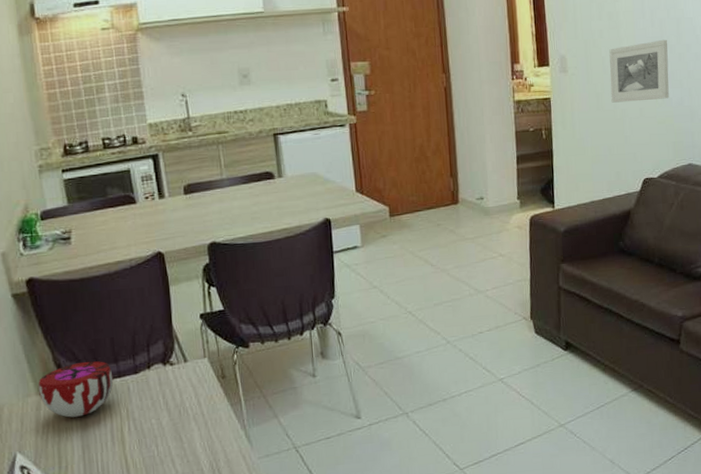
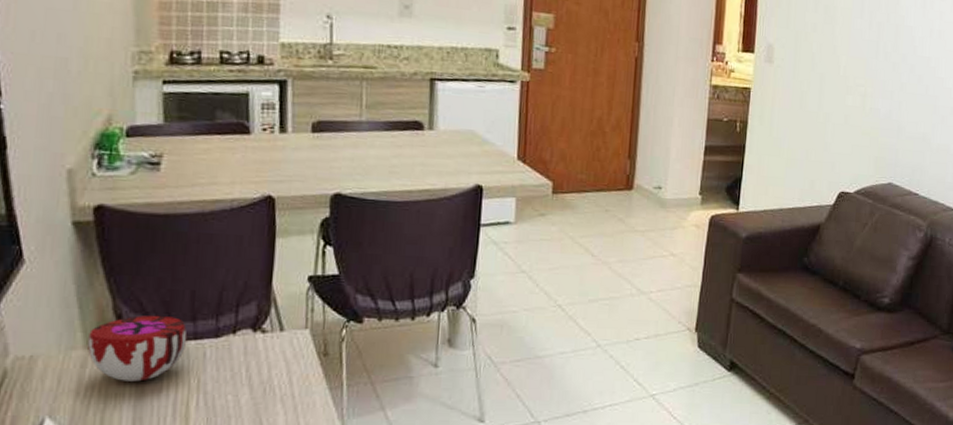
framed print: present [609,39,669,103] -> none [816,44,884,109]

